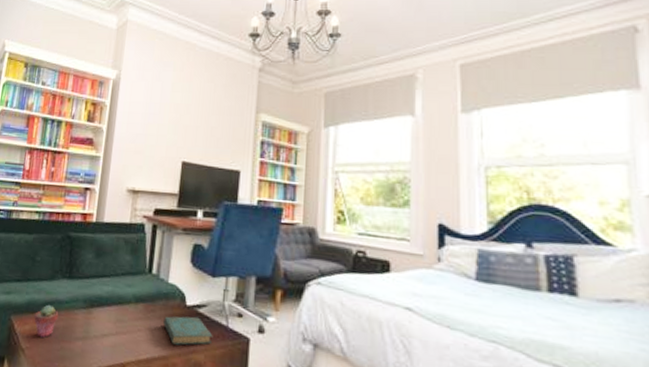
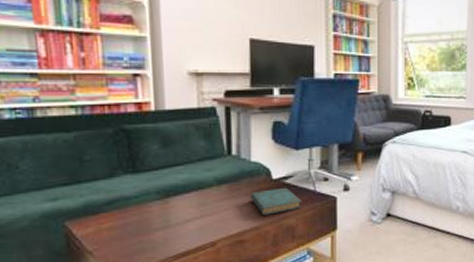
potted succulent: present [34,304,59,338] -> none [96,202,129,237]

